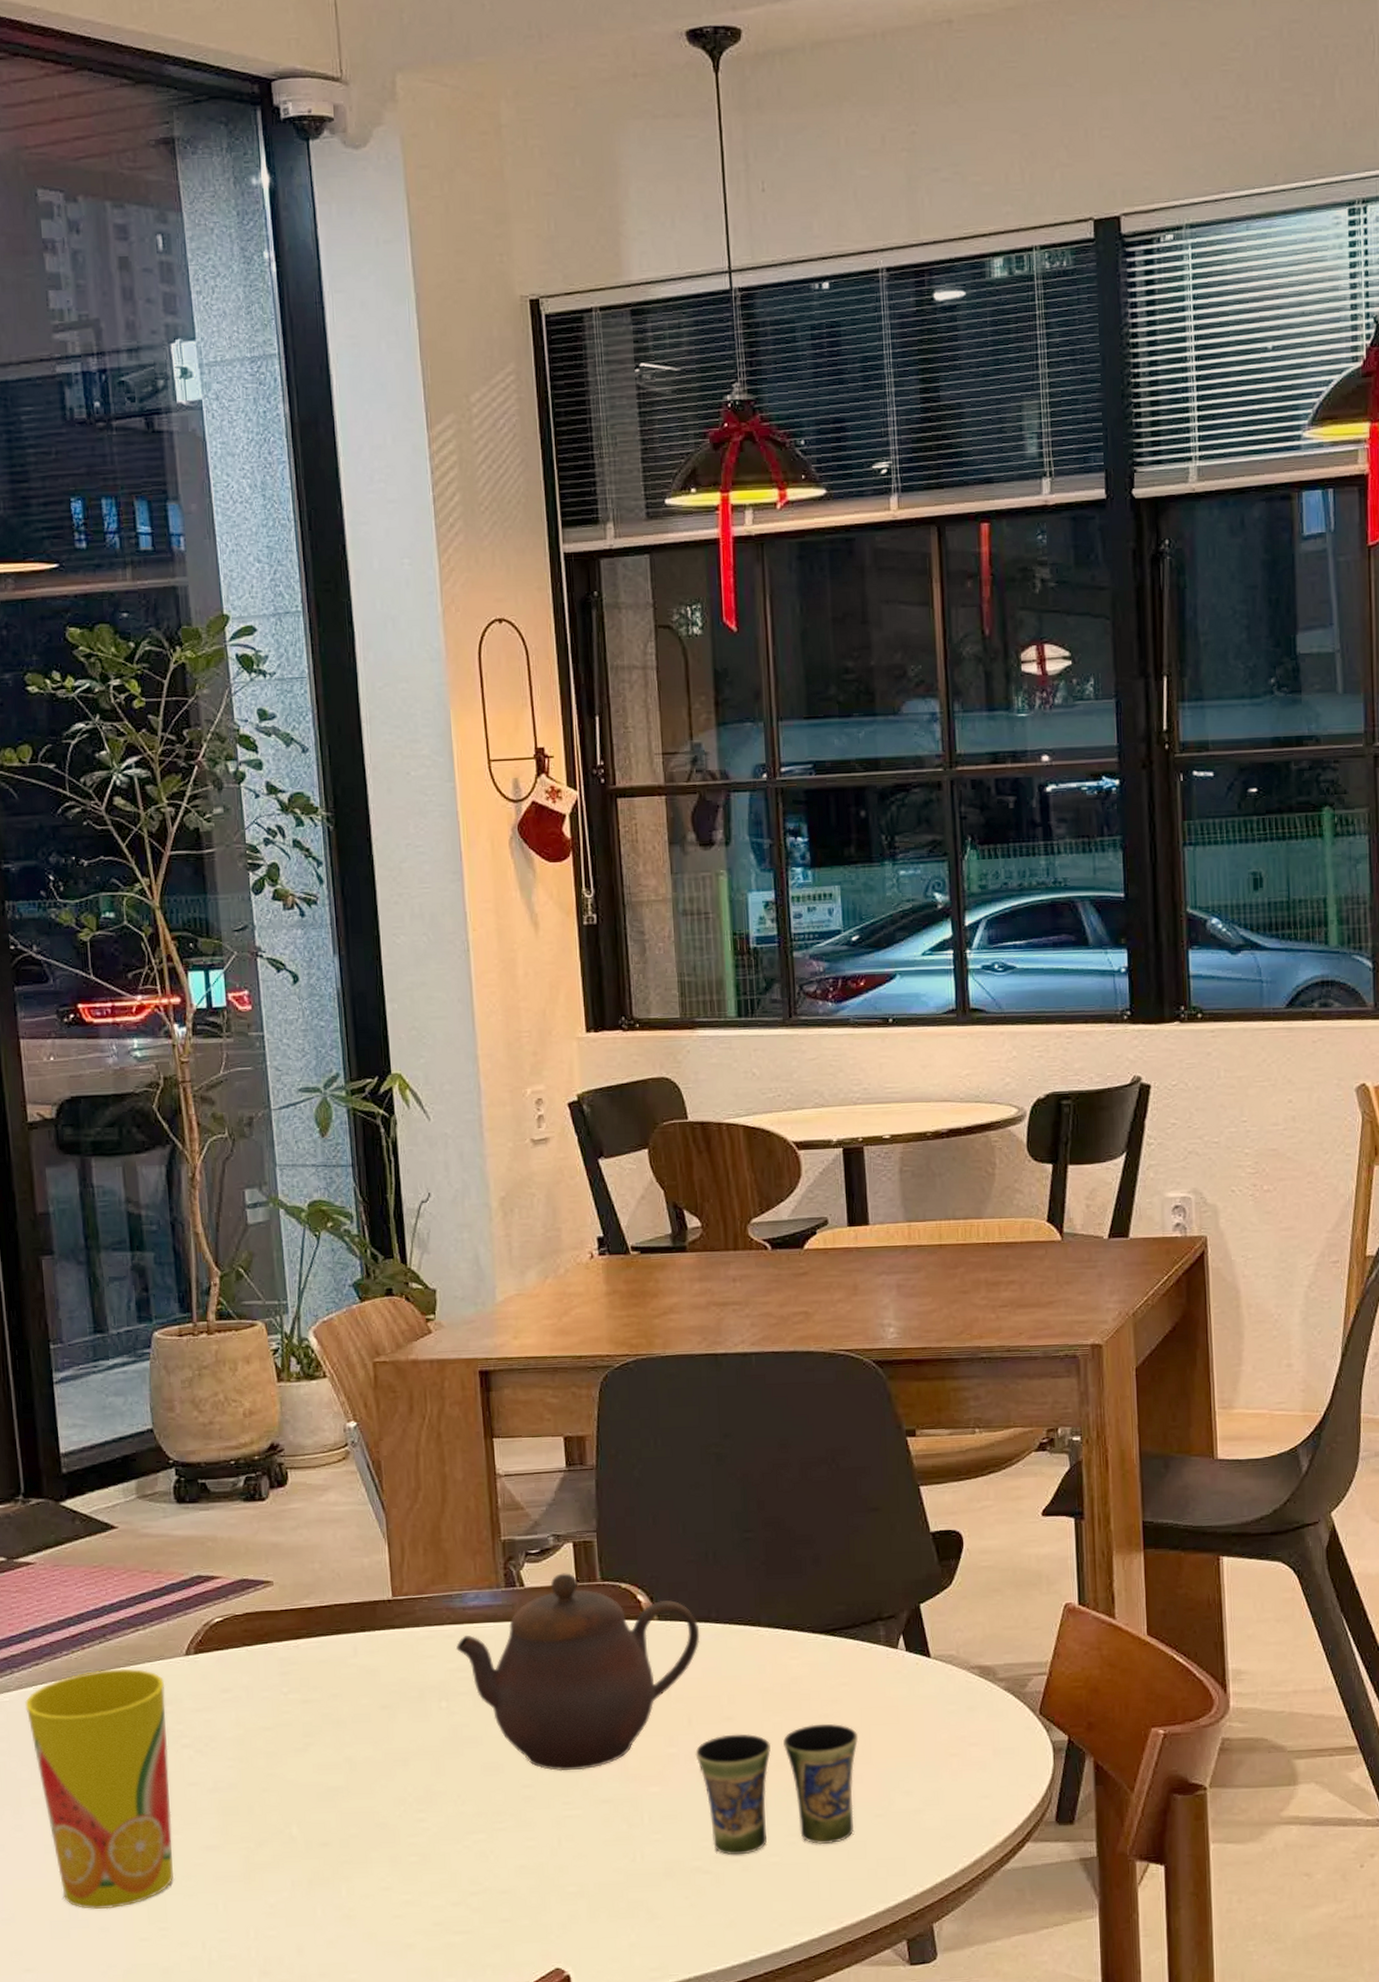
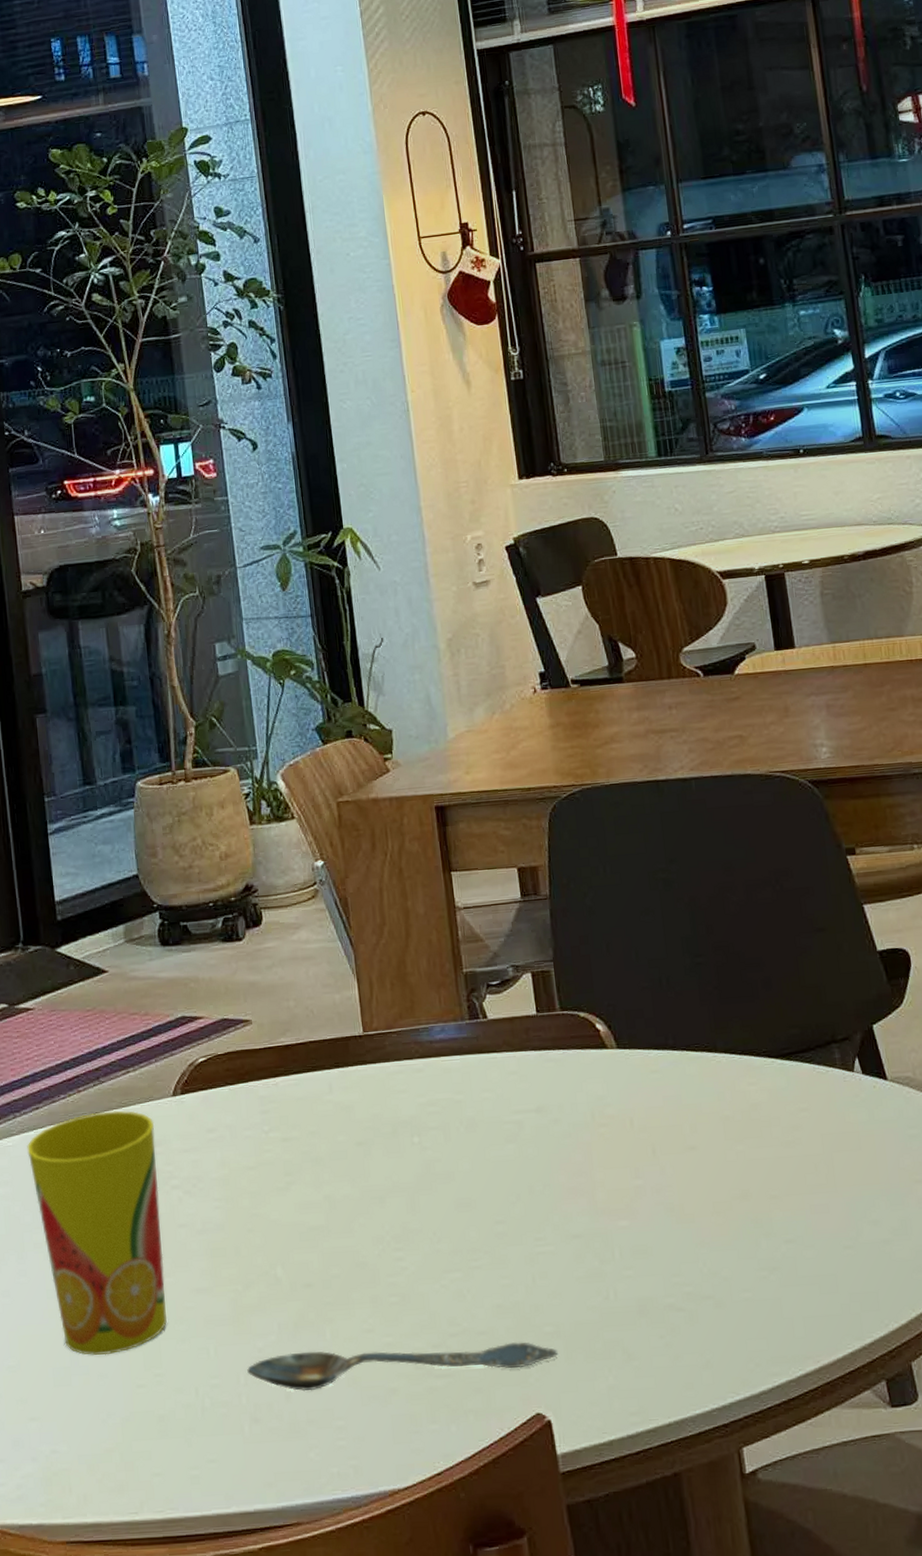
spoon: none [258,1901,581,1946] -> present [247,1342,558,1392]
teapot: present [455,1573,700,1772] -> none [425,1003,659,1206]
cup: present [695,1723,859,1855] -> none [661,1151,824,1291]

